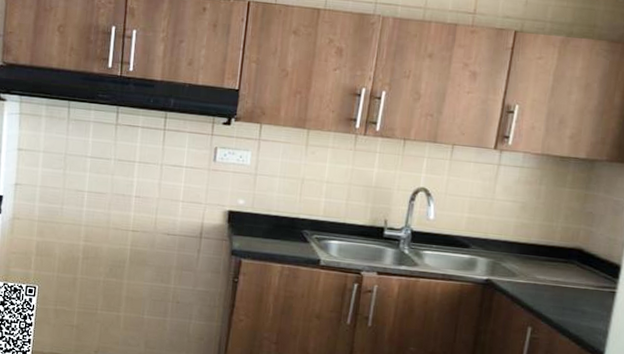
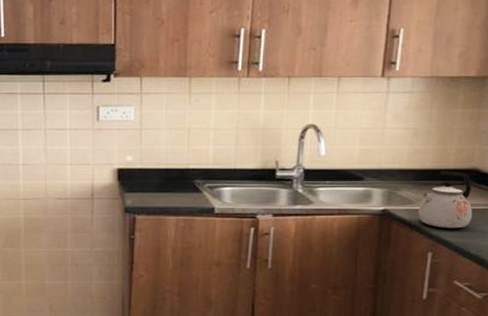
kettle: none [521,247,575,306] -> present [418,171,473,229]

